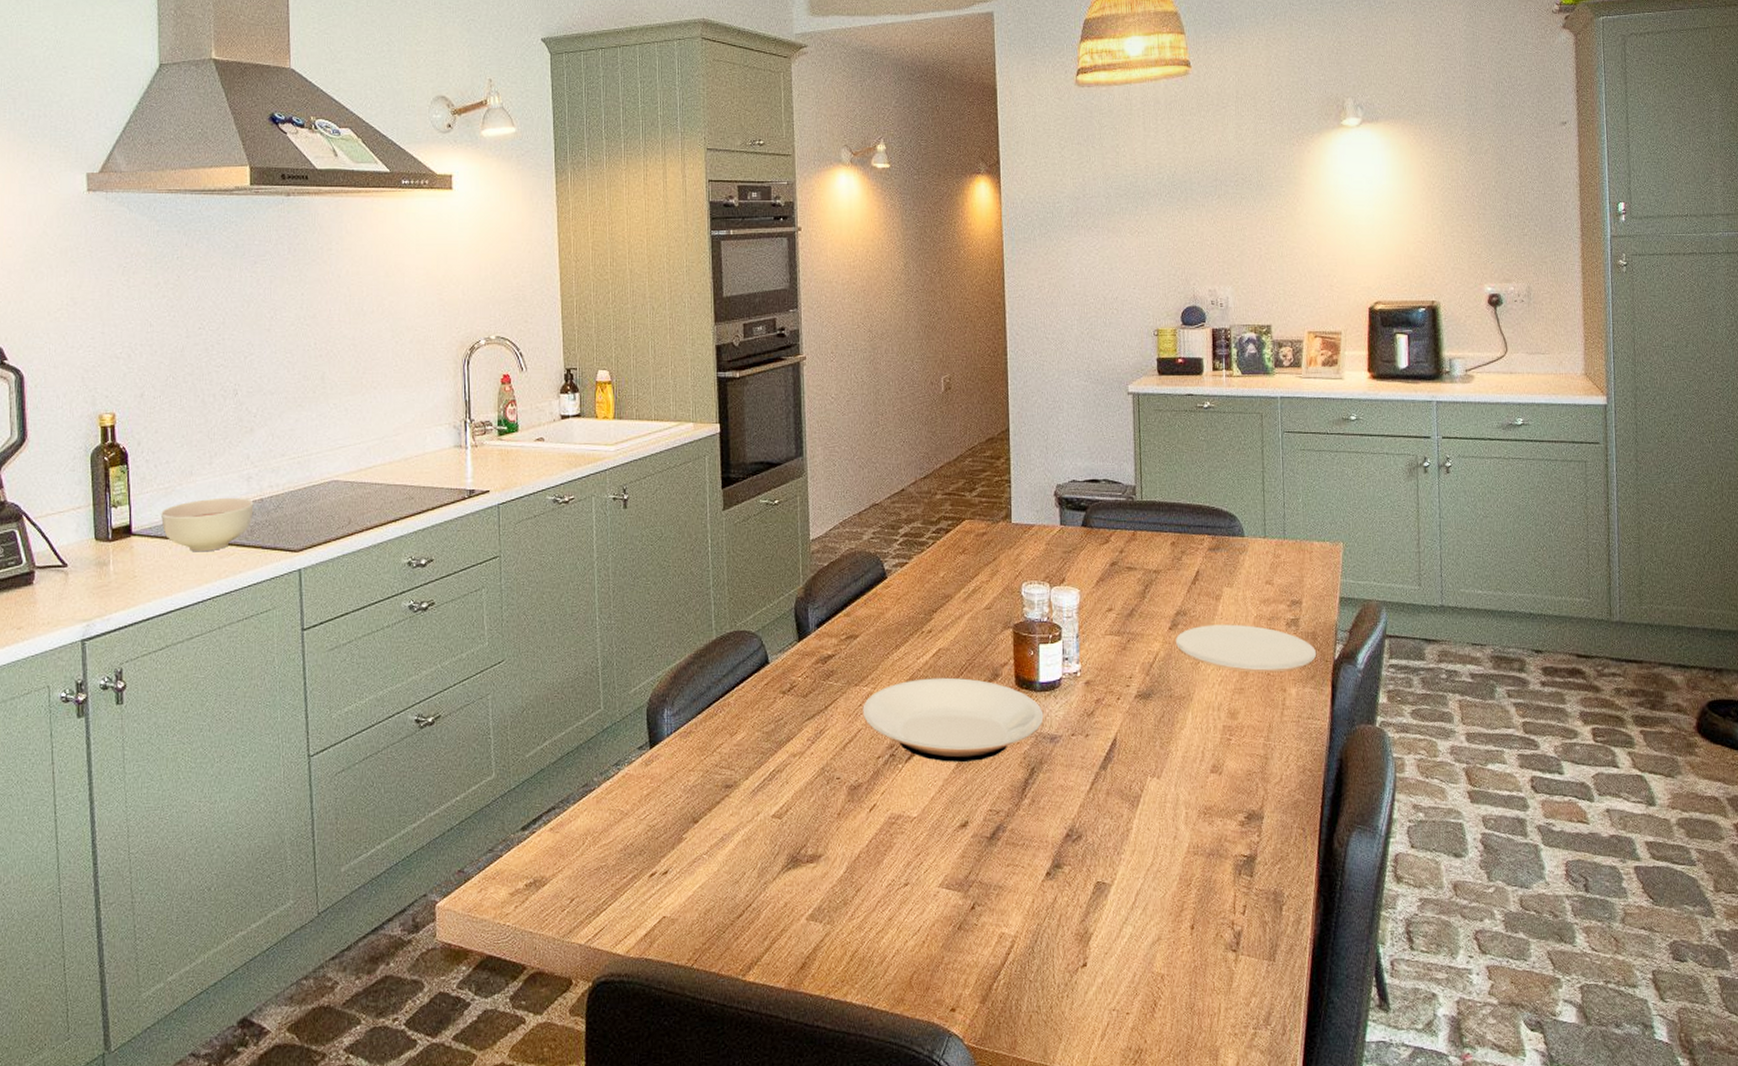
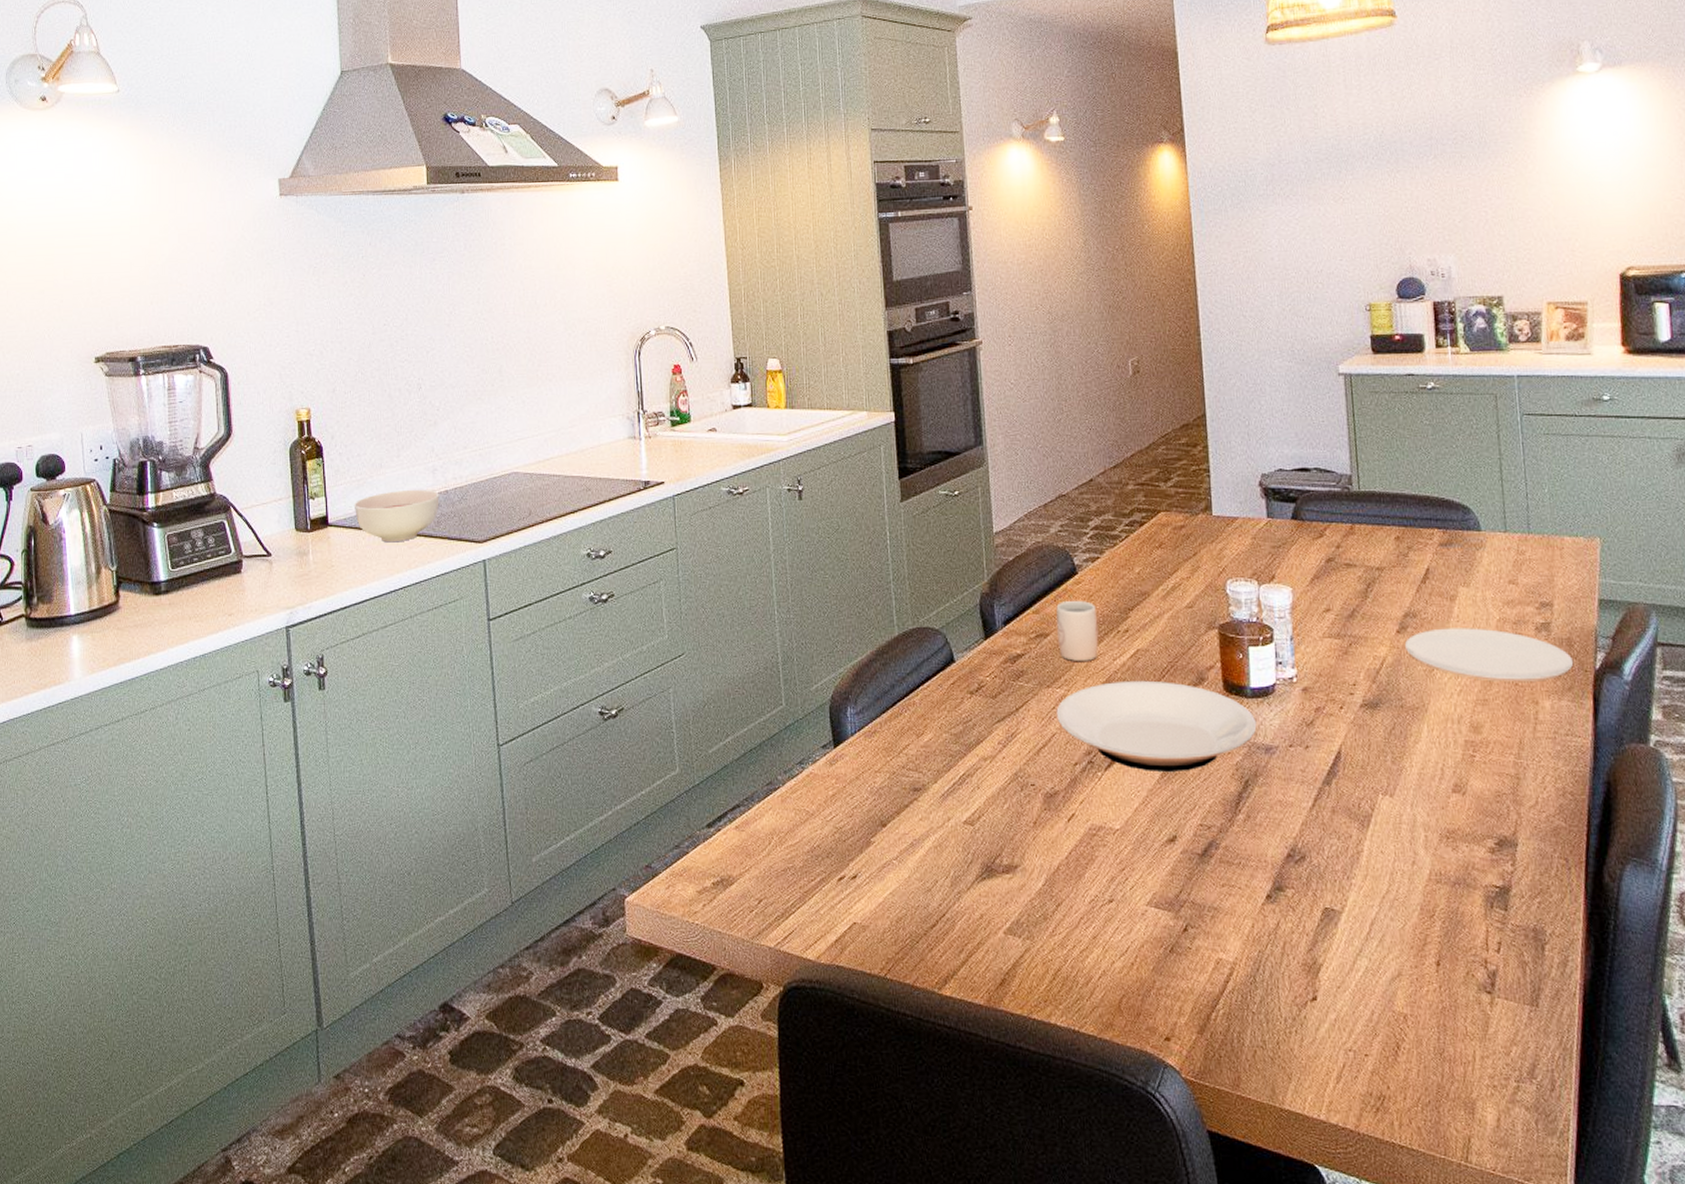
mug: none [865,603,904,661] -> present [1056,600,1099,661]

